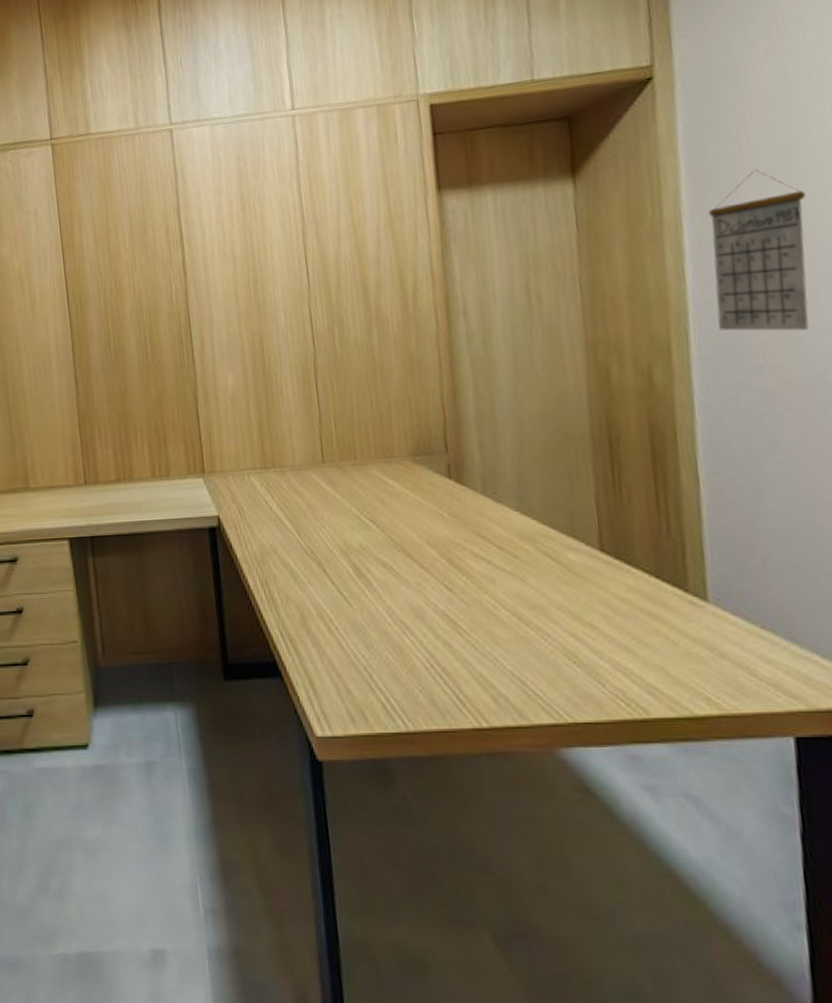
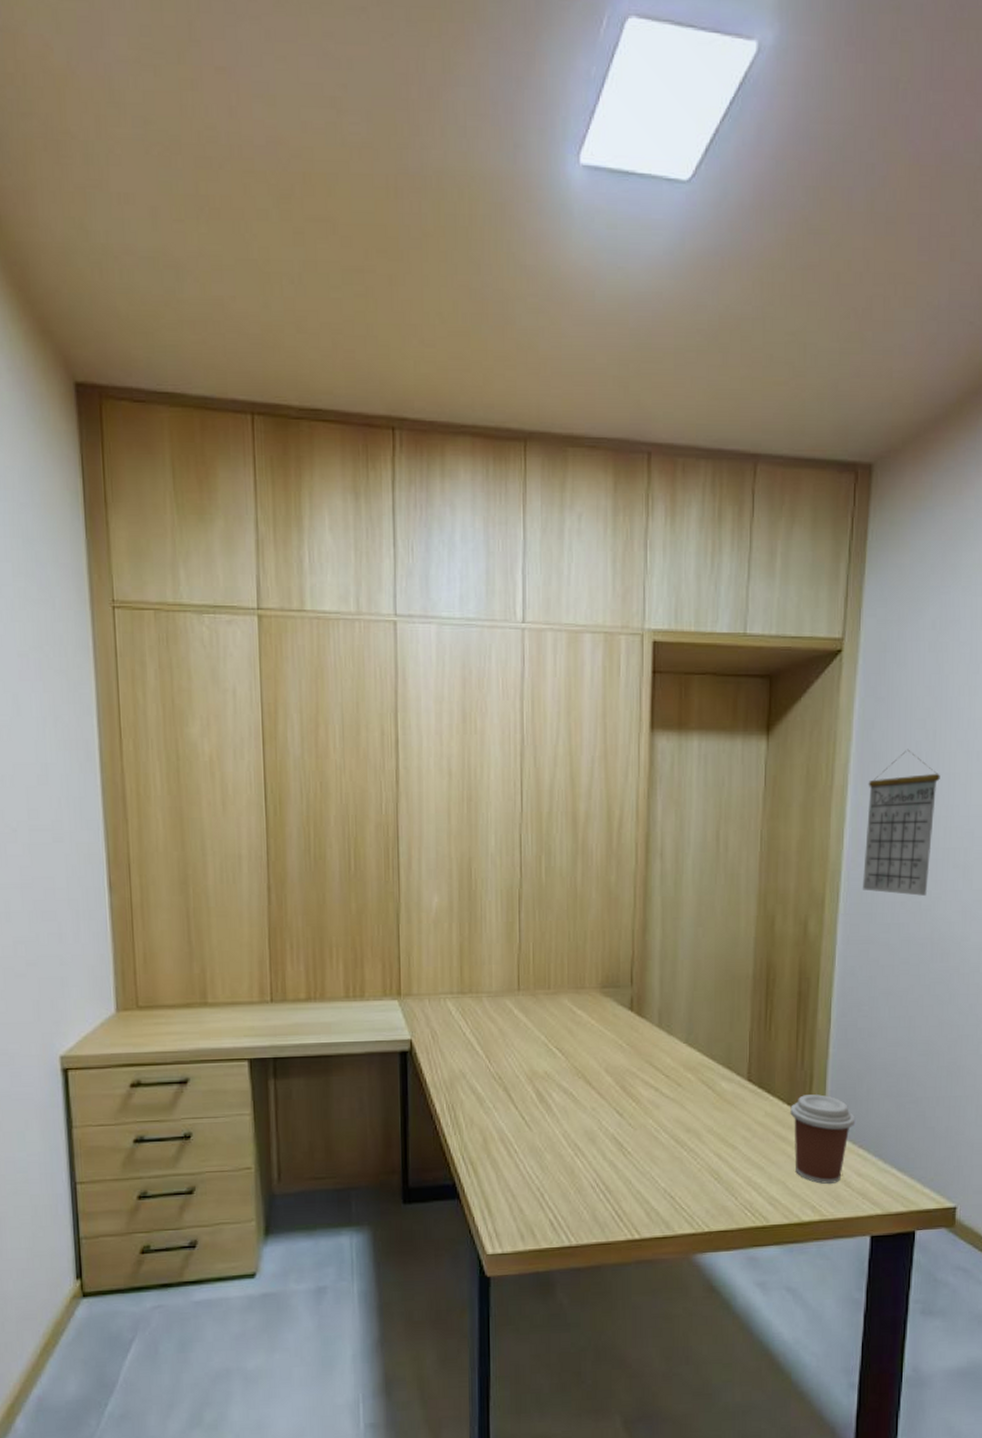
coffee cup: none [659,565,752,671] -> present [790,1094,856,1184]

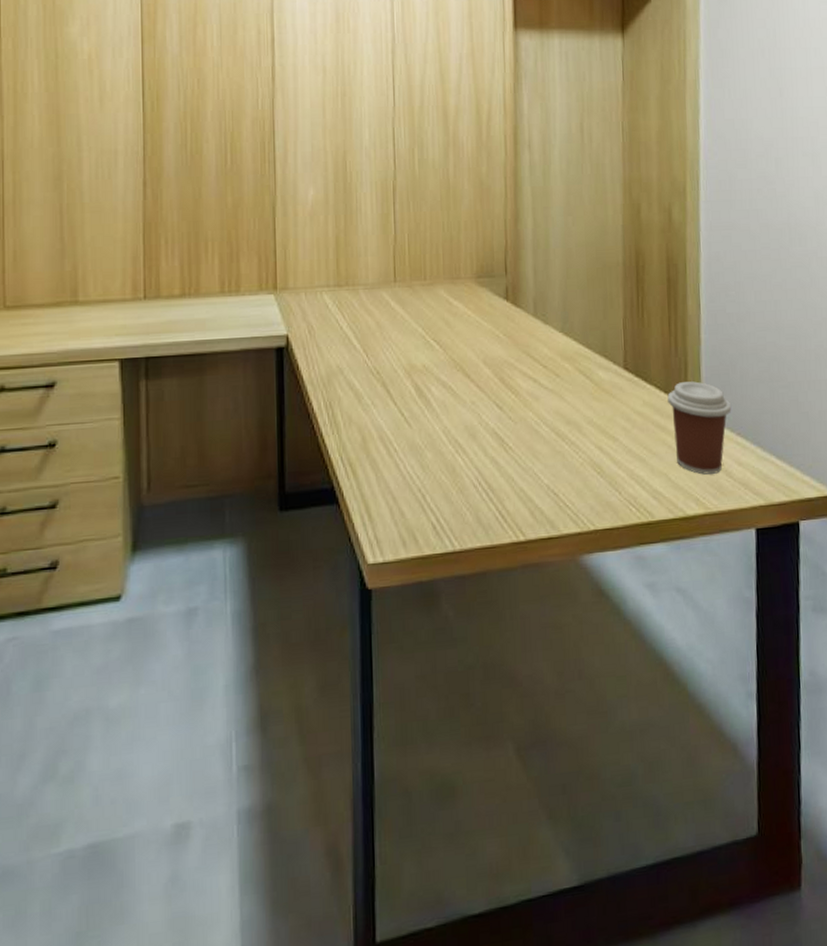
calendar: present [862,749,940,896] -> none [718,46,783,183]

